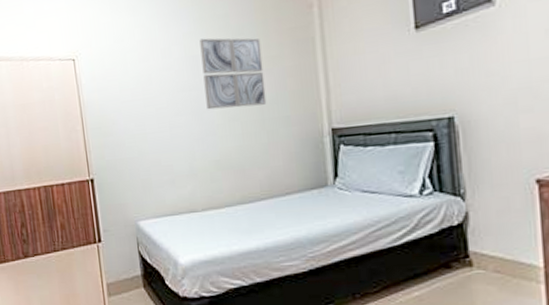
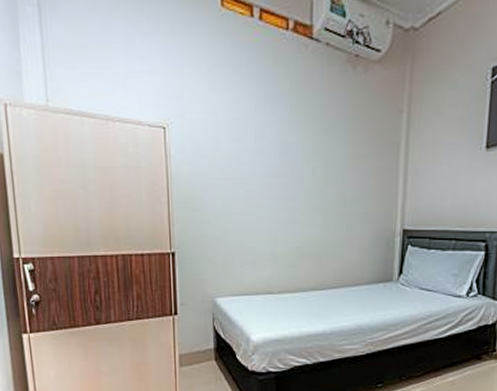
wall art: present [199,37,267,110] -> none [293,126,351,199]

